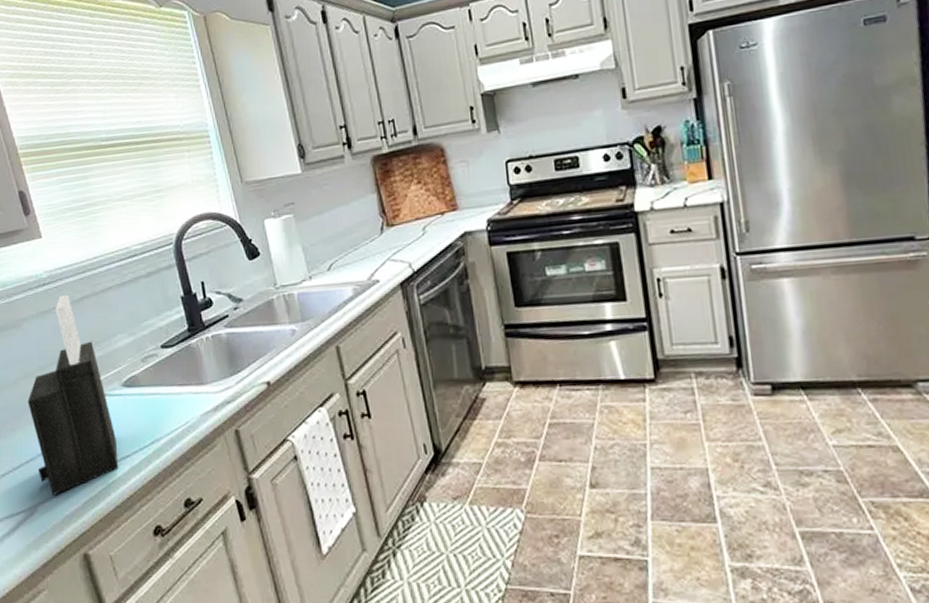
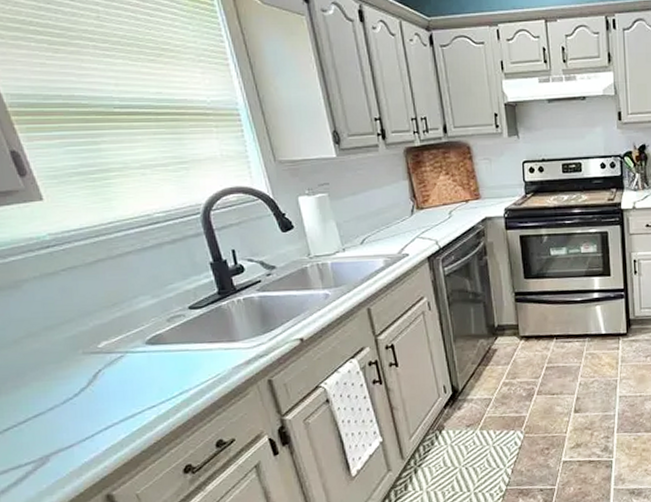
knife block: present [27,294,119,496] -> none [32,257,144,446]

